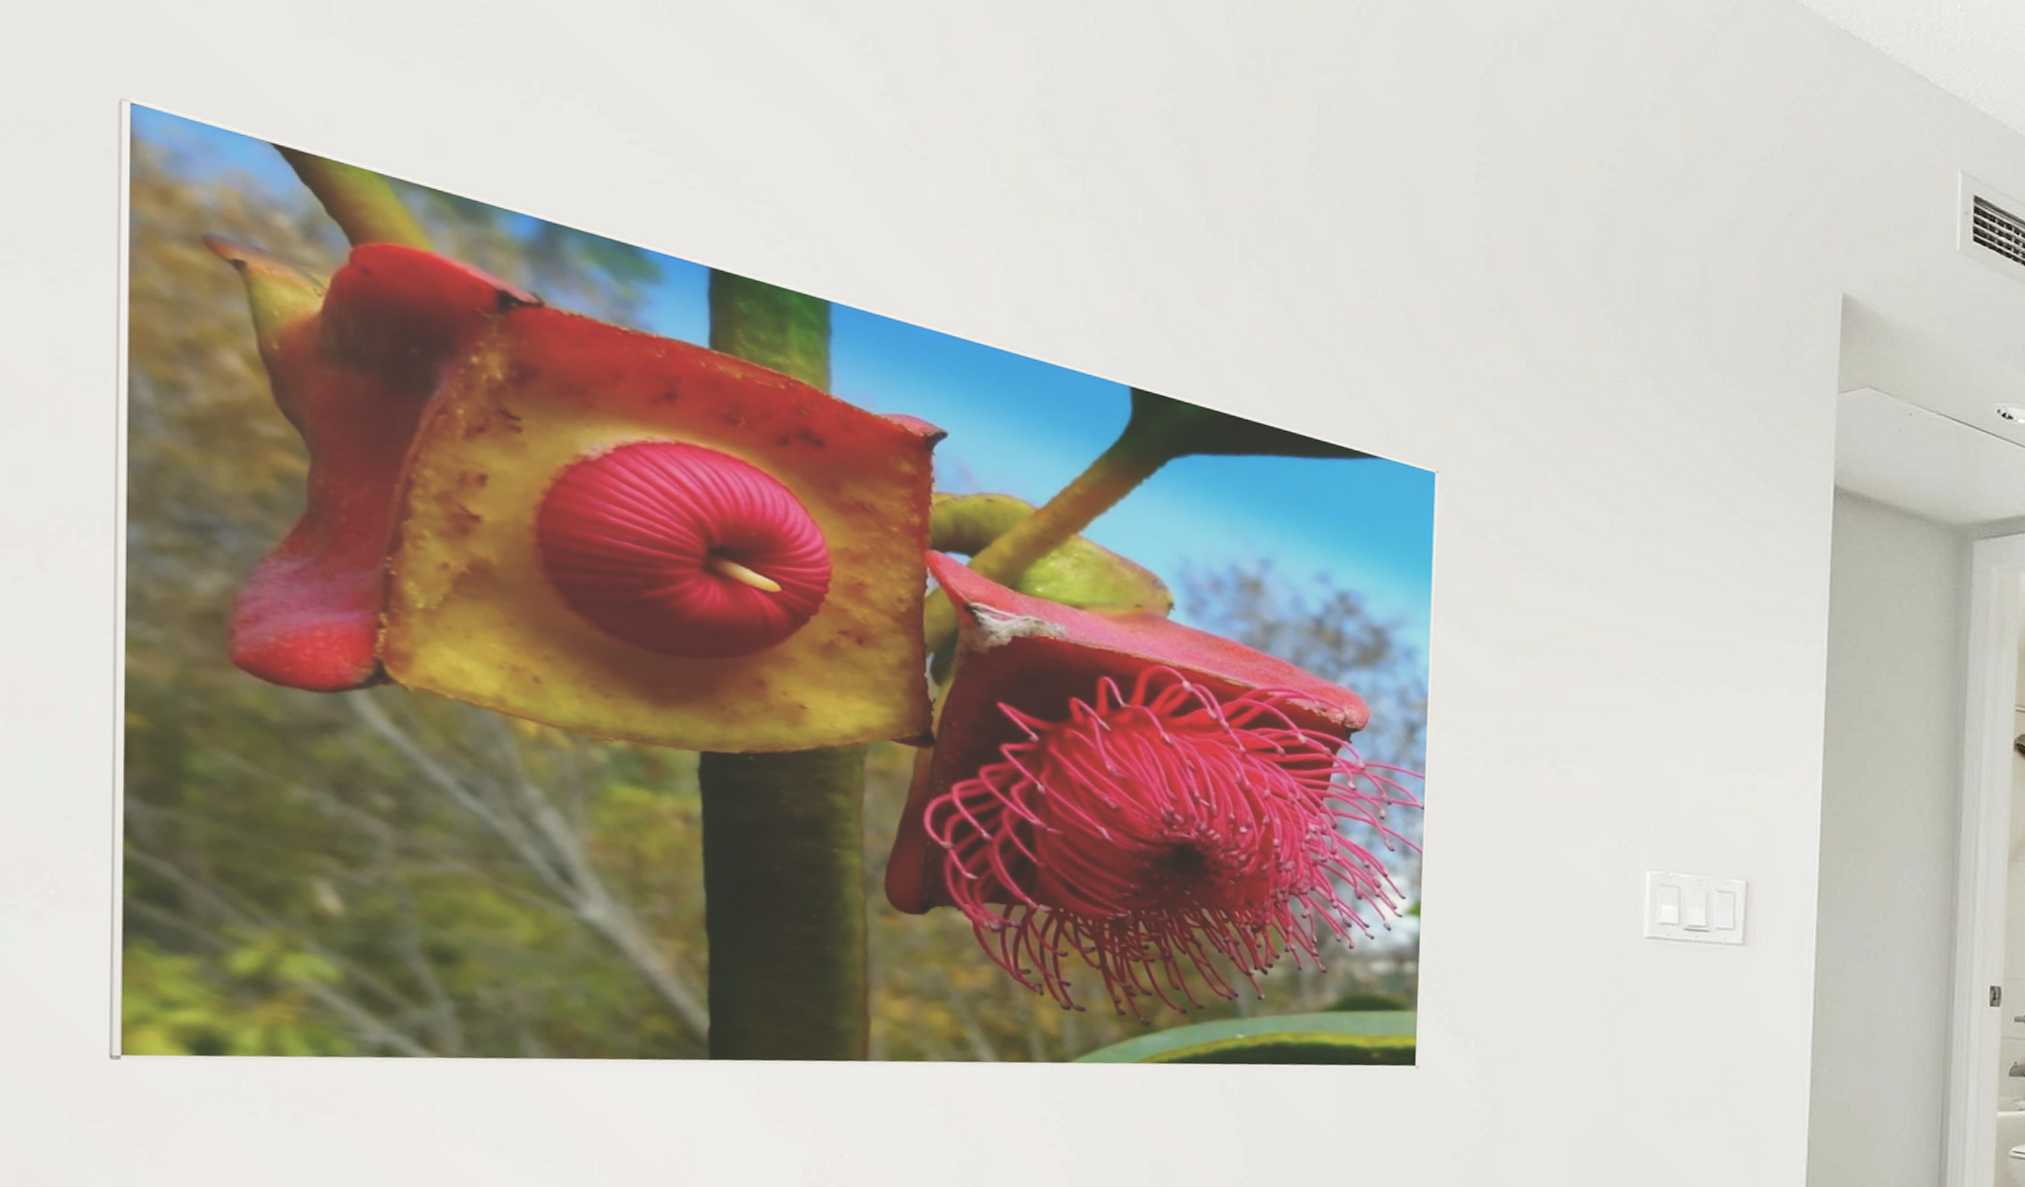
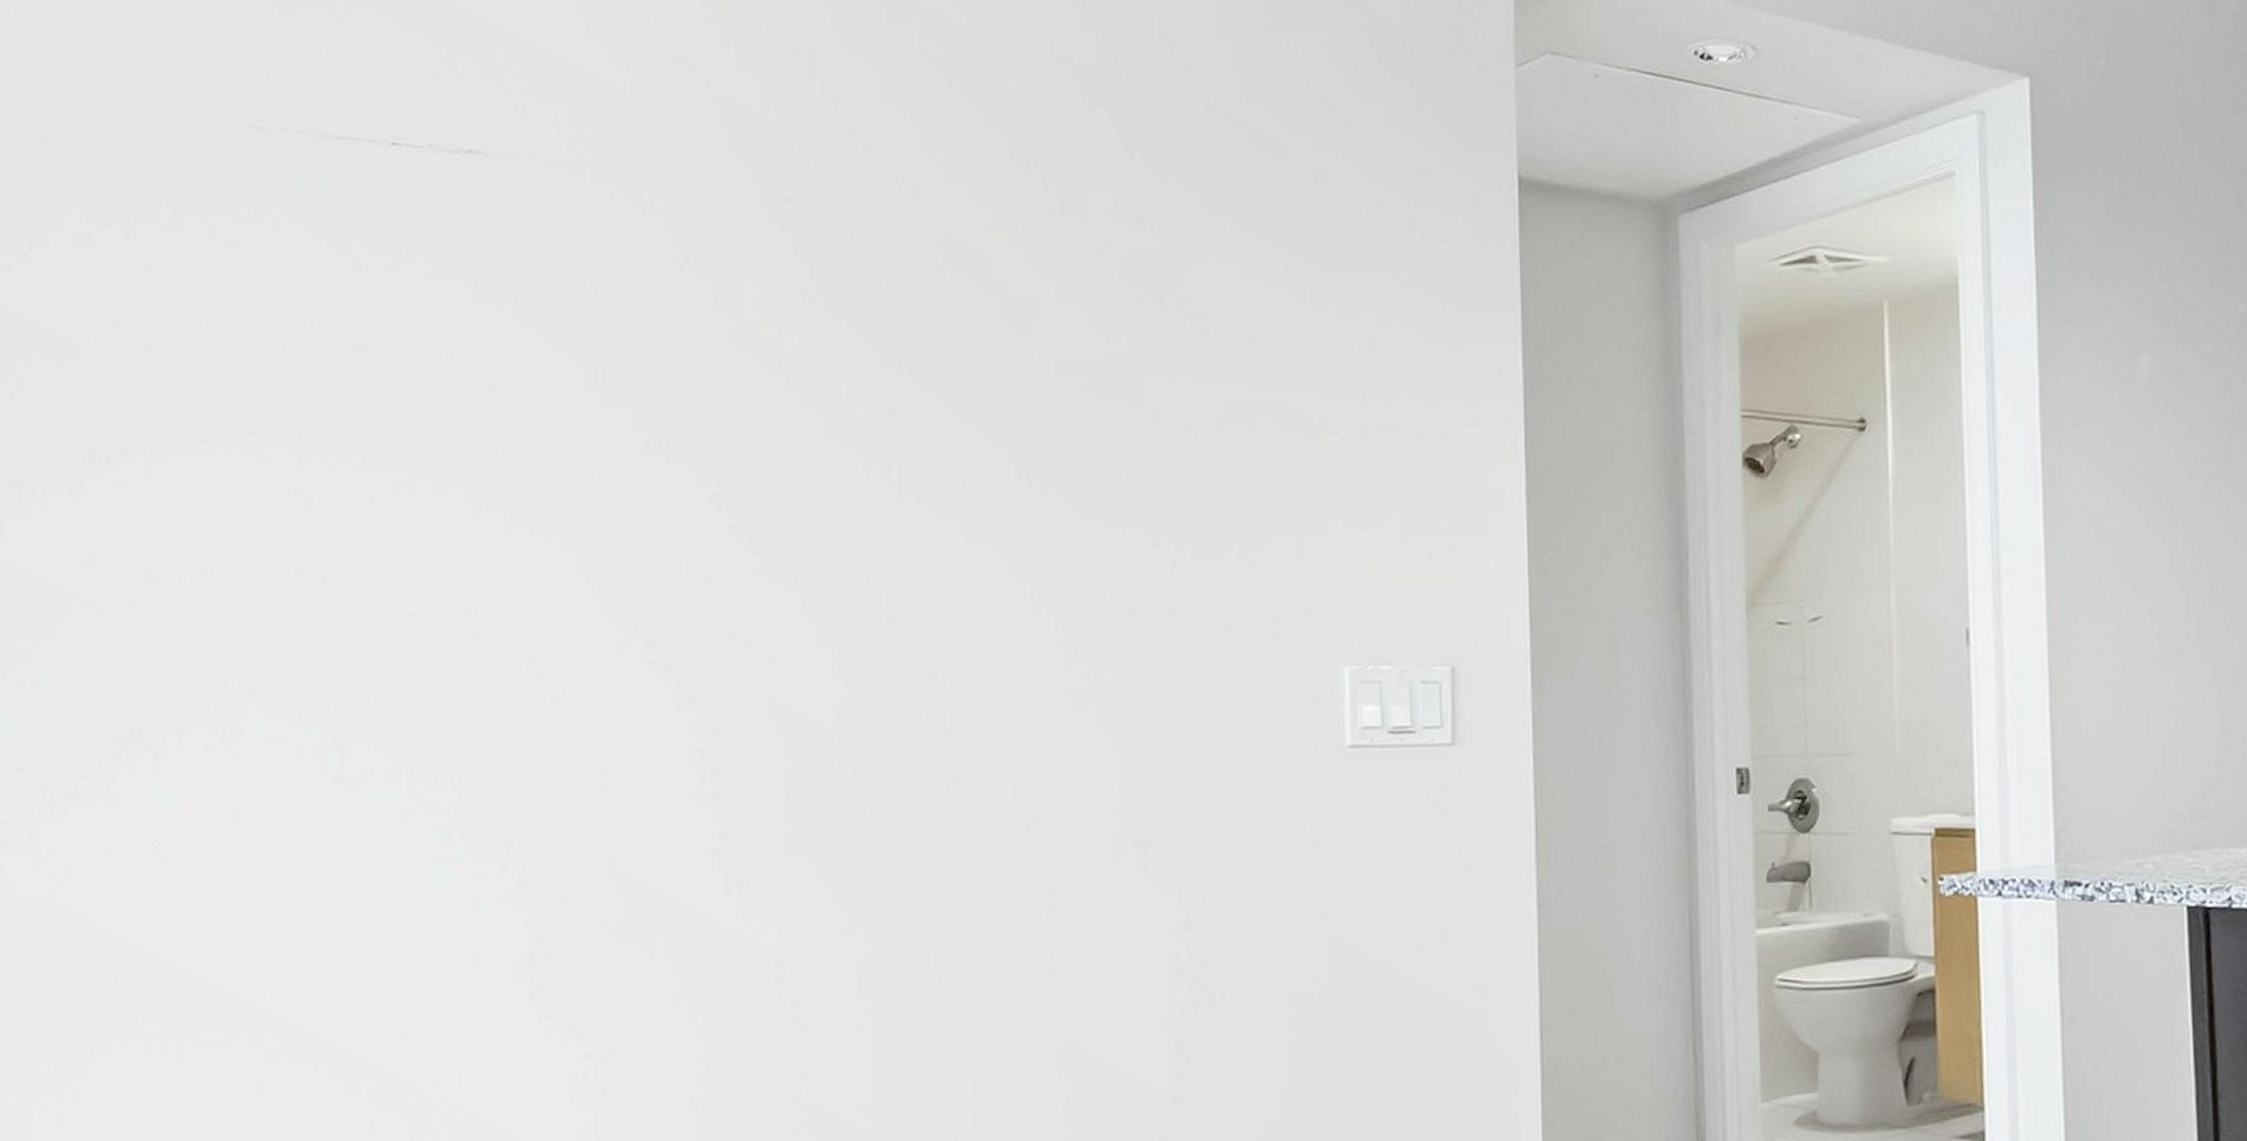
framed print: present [109,94,1440,1070] -> none [48,86,1125,1003]

